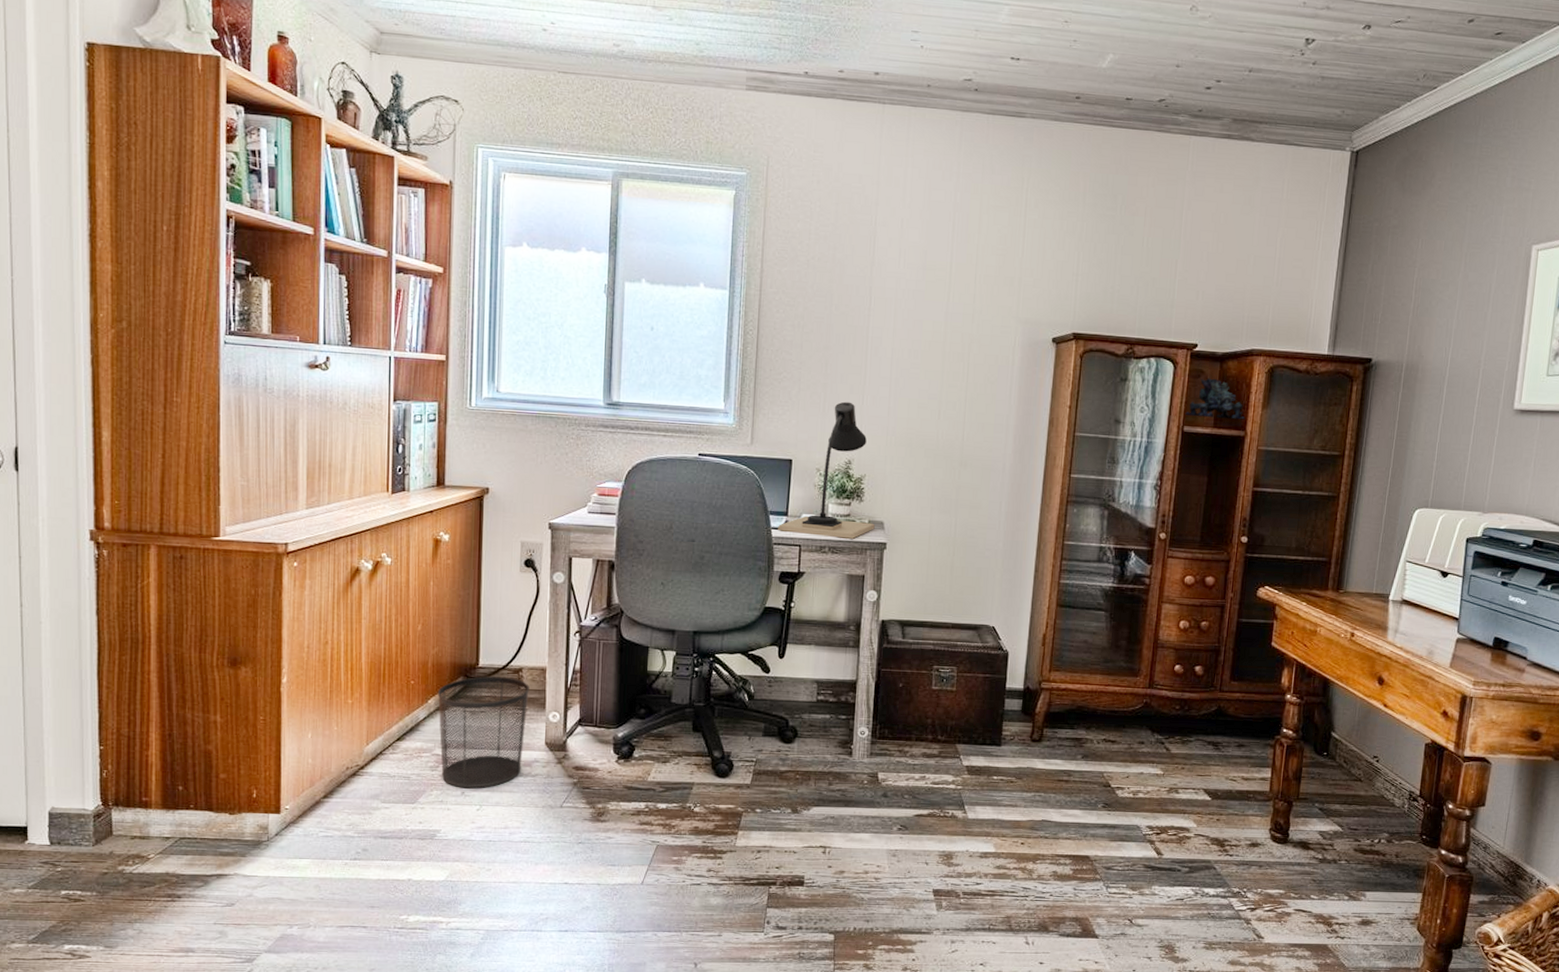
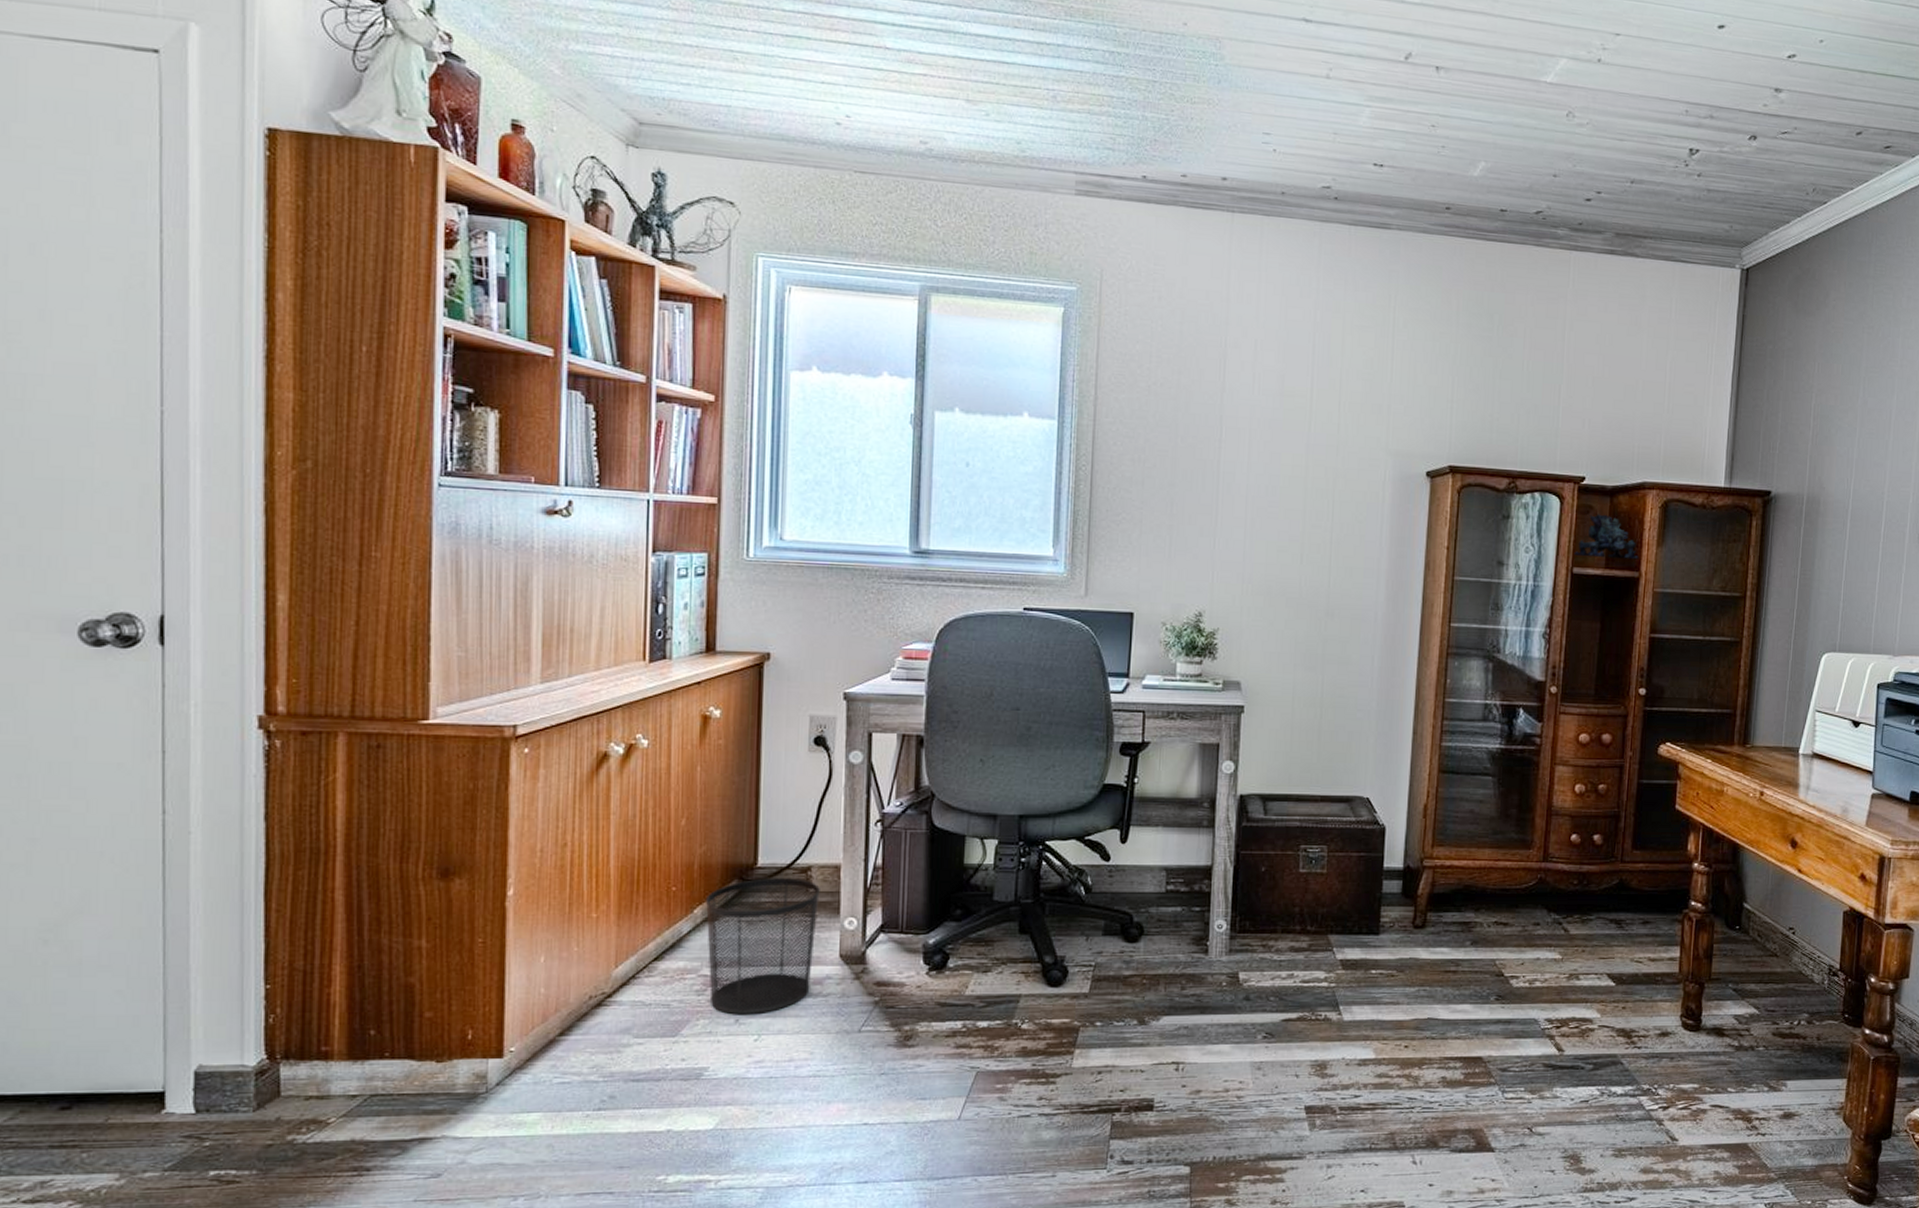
desk lamp: present [778,401,875,539] -> none [1118,545,1230,702]

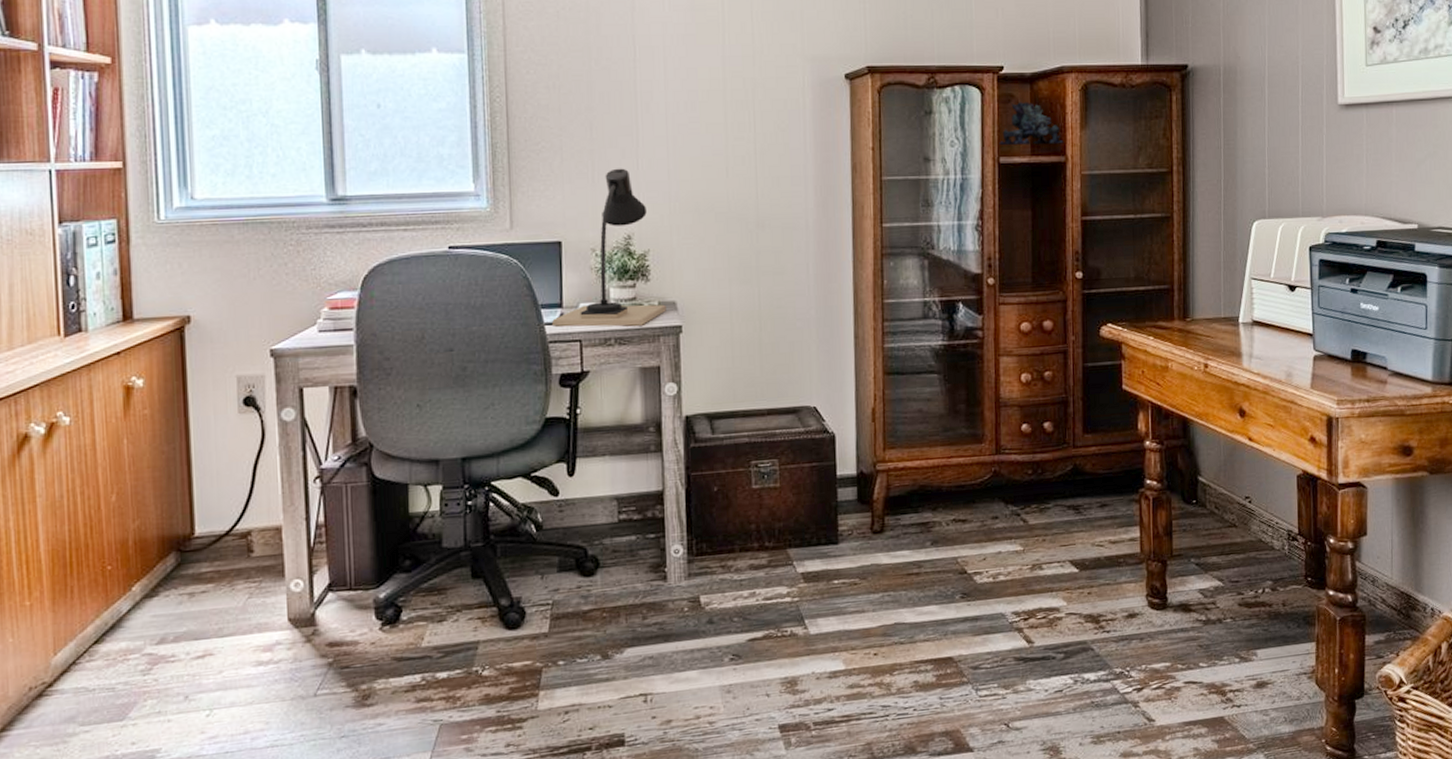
waste bin: present [705,878,820,1015] -> none [143,544,262,692]
desk lamp: none [1118,545,1230,702] -> present [552,168,666,327]

